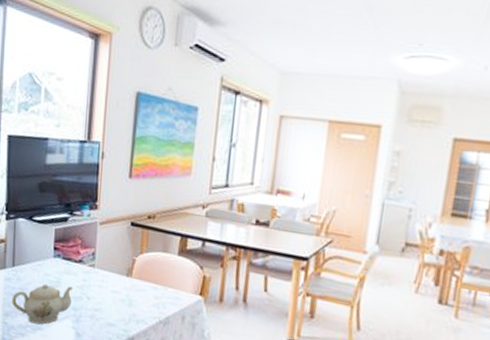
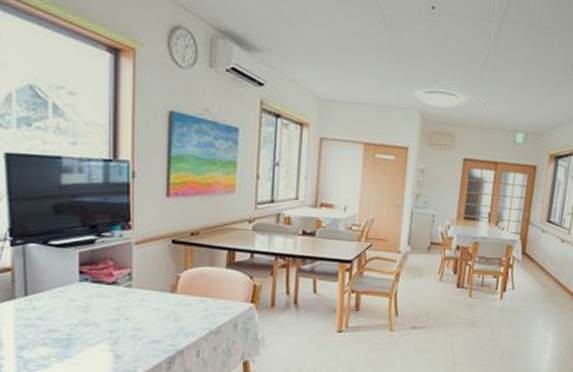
teapot: present [12,283,73,325] -> none [27,309,106,353]

